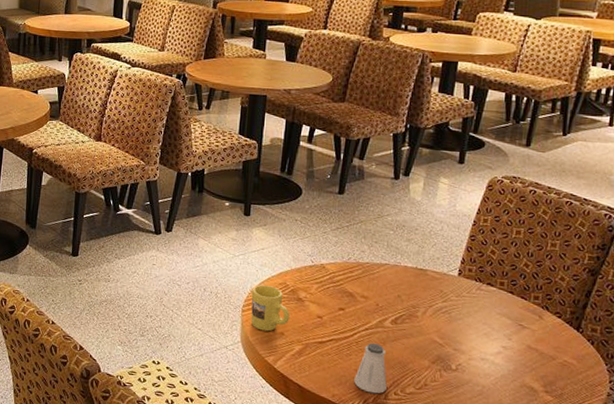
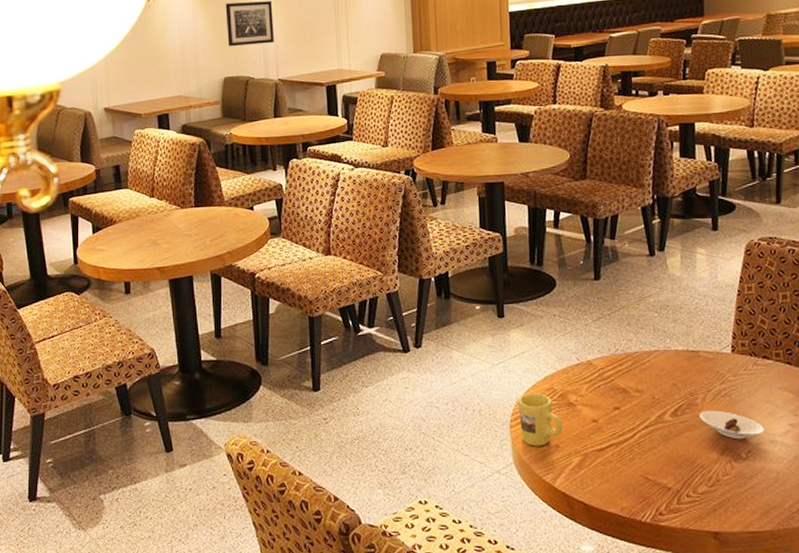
saltshaker: present [354,342,387,394] -> none [642,441,678,500]
saucer: none [418,323,478,353] -> present [699,410,765,440]

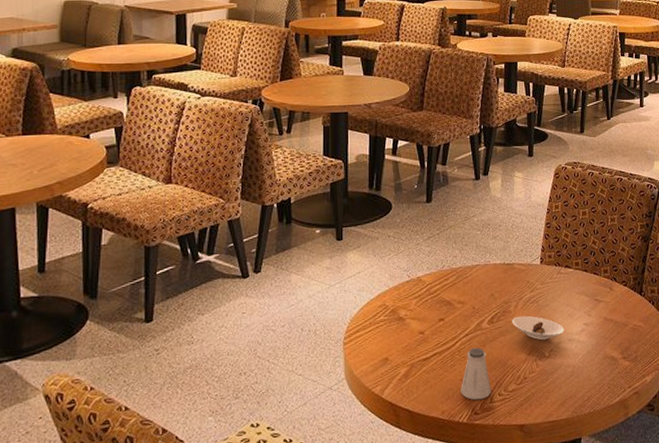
mug: present [517,393,563,446] -> none [351,310,392,361]
saltshaker: none [642,441,678,500] -> present [461,347,491,400]

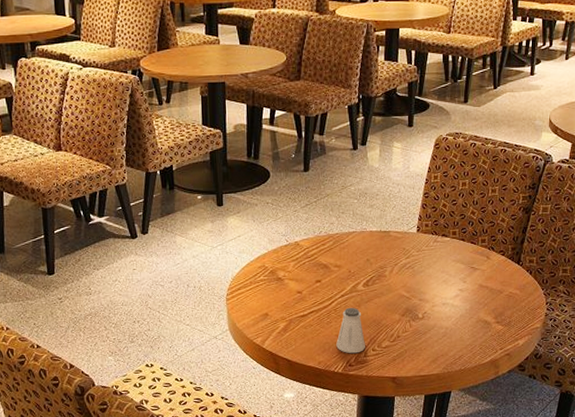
saucer: present [512,316,565,340] -> none [387,280,439,303]

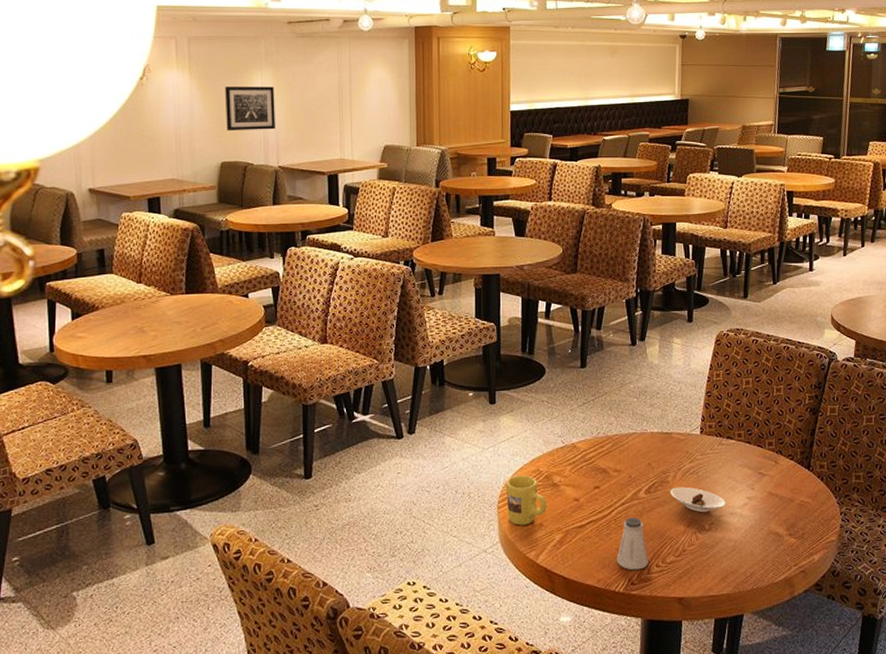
mug: none [233,271,272,315] -> present [505,475,547,526]
saucer: none [387,280,439,303] -> present [670,487,726,513]

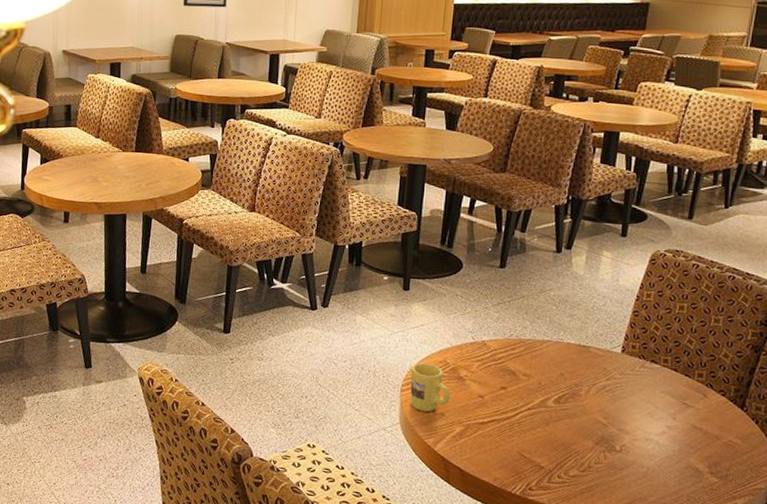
saltshaker: present [617,516,648,571] -> none [516,423,550,477]
saucer: present [670,487,726,513] -> none [581,402,642,434]

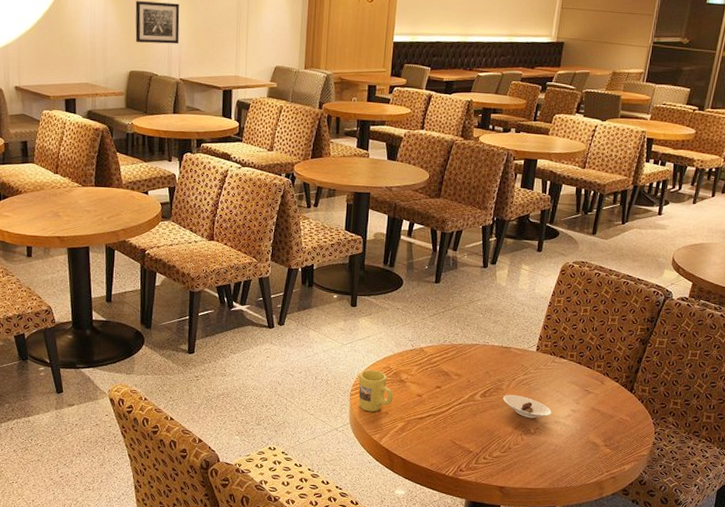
saucer: none [581,402,642,434] -> present [503,394,552,419]

